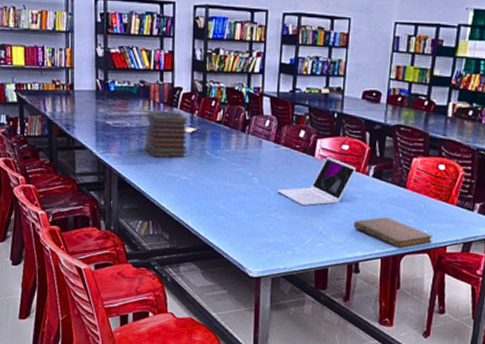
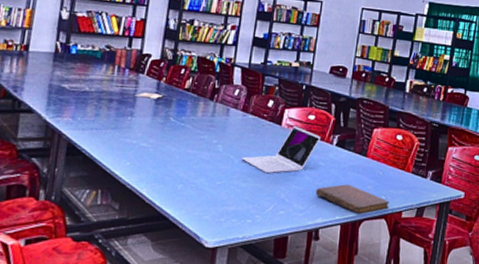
book stack: present [144,111,188,158] -> none [102,76,155,124]

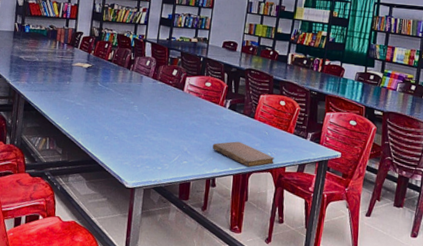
laptop: present [242,125,321,173] -> none [153,91,216,130]

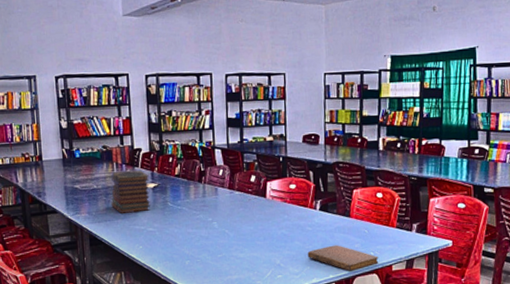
book stack: none [48,49,86,88] -> present [111,171,151,213]

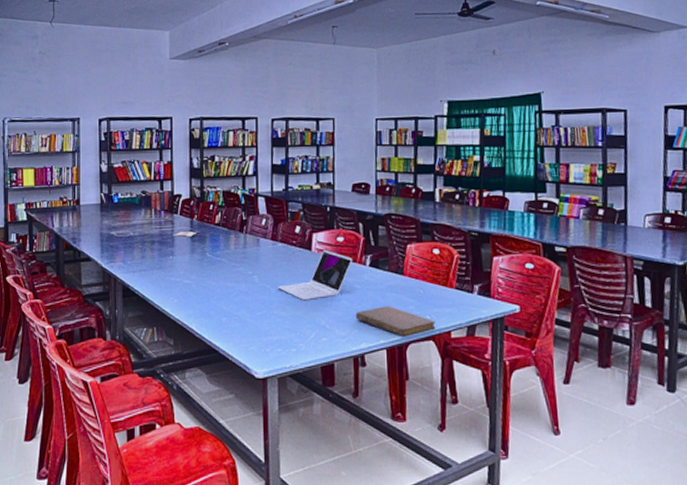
book stack: present [111,171,151,213] -> none [147,218,189,263]
laptop: none [236,196,304,242] -> present [278,249,353,300]

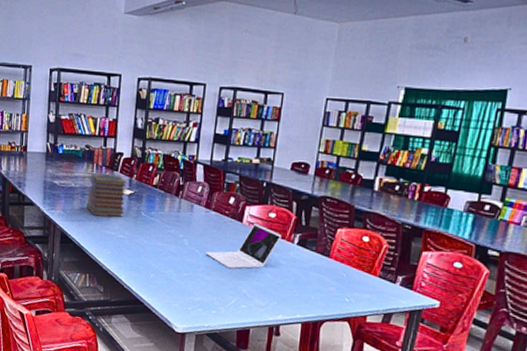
book stack: none [147,218,189,263] -> present [86,173,127,218]
notebook: present [355,306,436,337] -> none [276,283,353,315]

